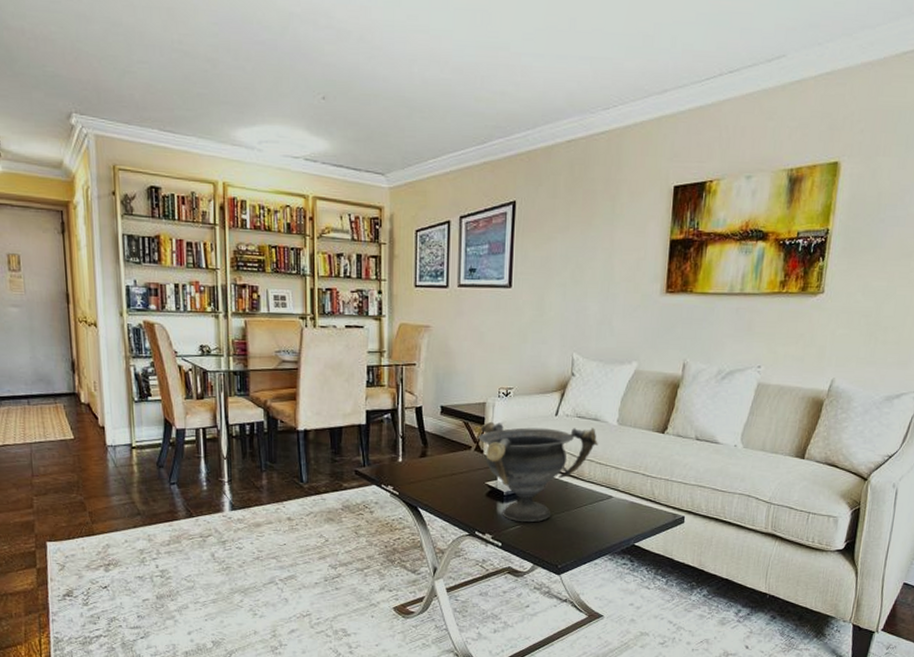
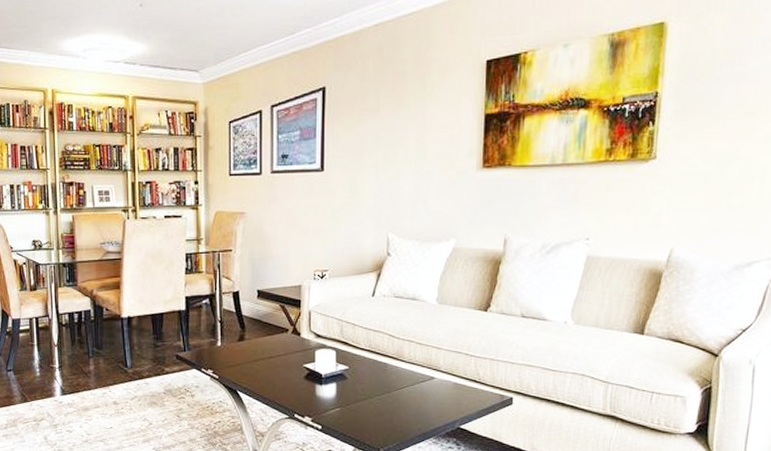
decorative bowl: present [478,421,598,523] -> none [295,303,417,405]

